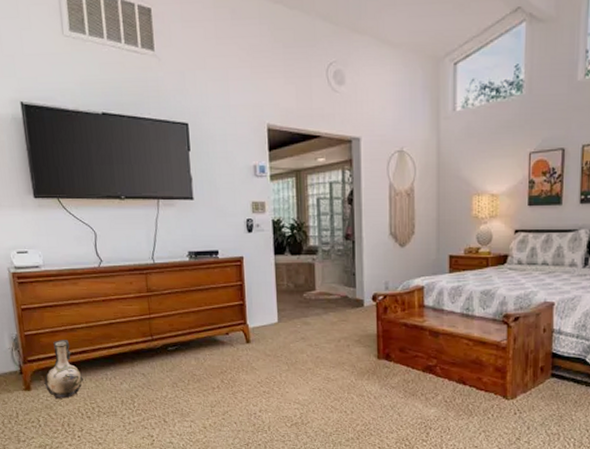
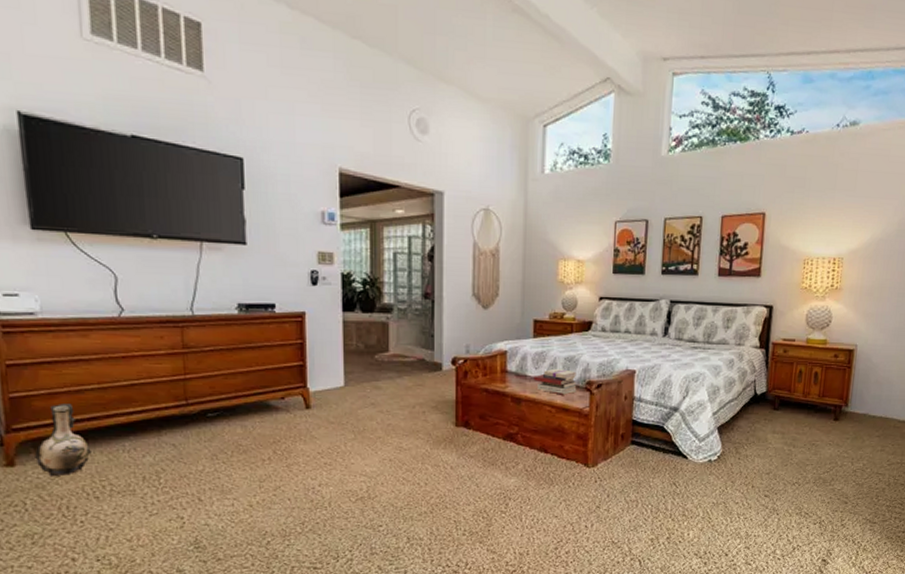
books: none [450,302,494,328] -> present [533,368,577,395]

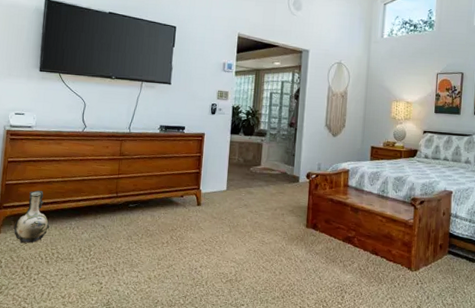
books: present [533,368,577,395] -> none [369,185,404,208]

